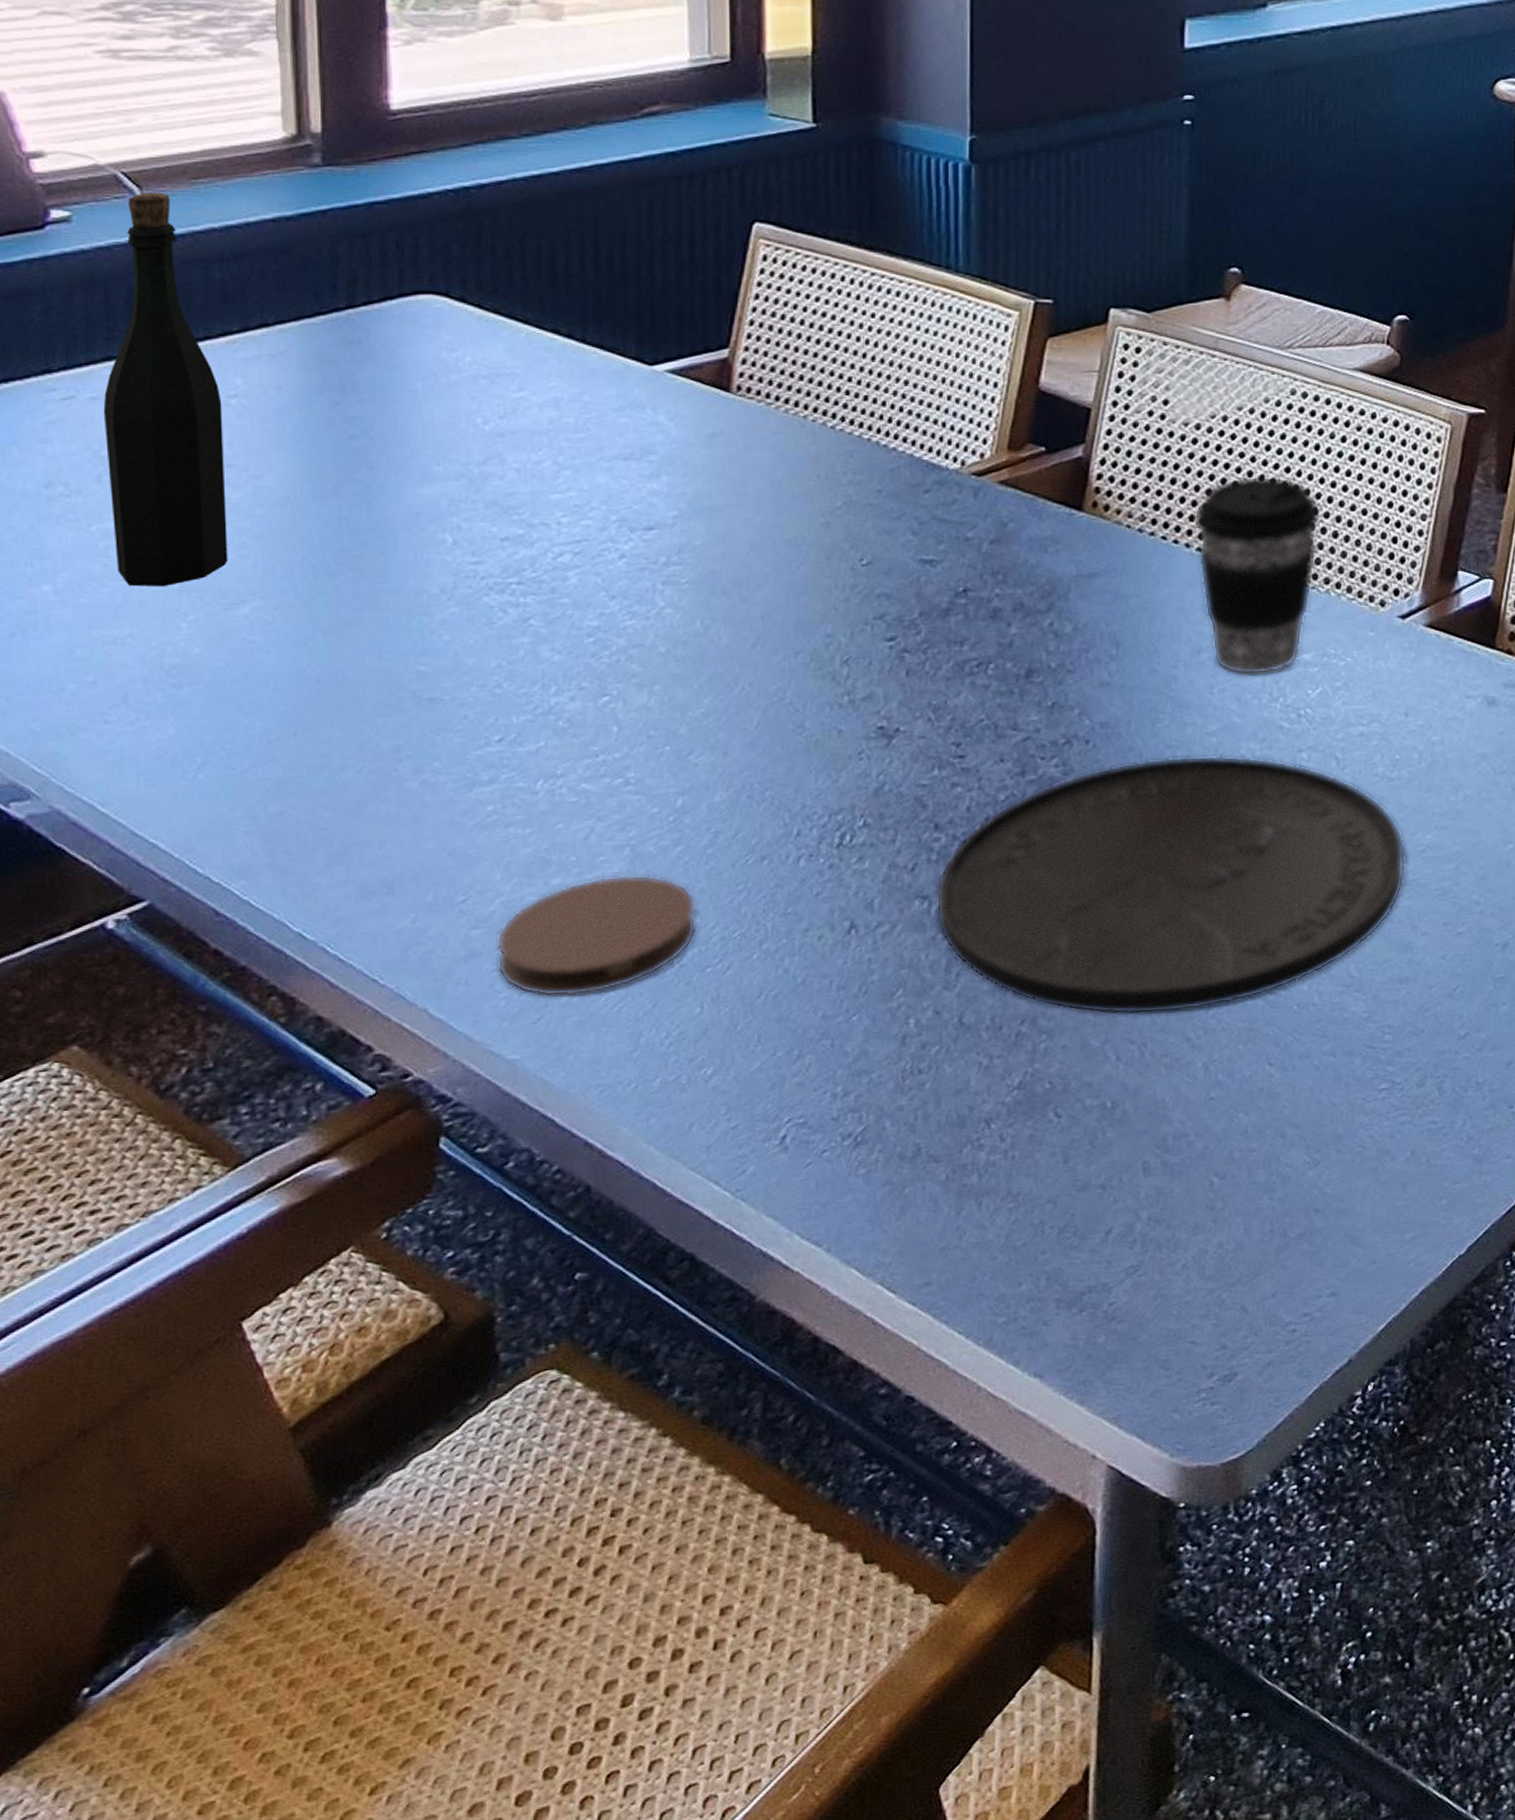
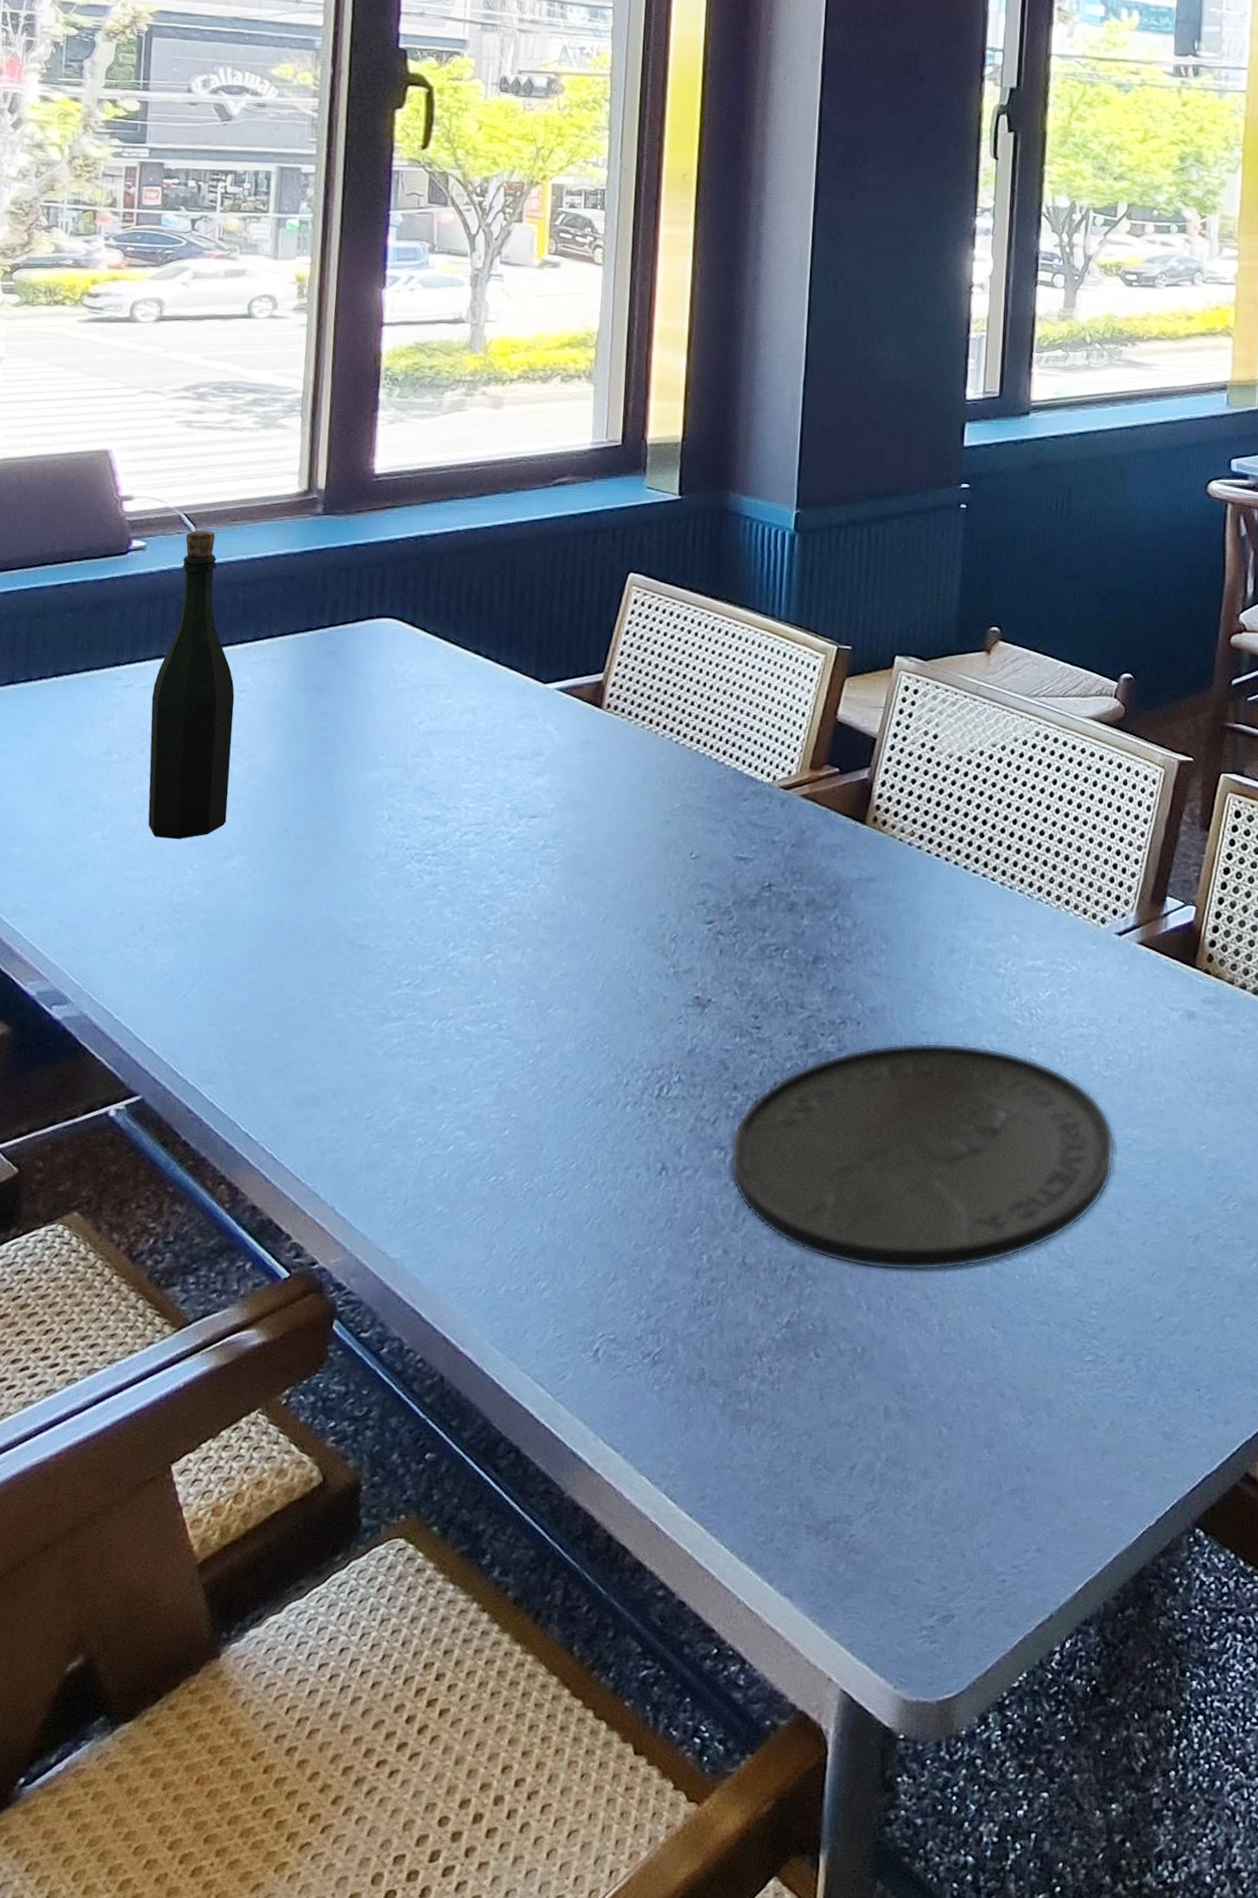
coaster: present [496,874,697,997] -> none [389,1106,545,1208]
coffee cup: present [1193,475,1322,676] -> none [952,803,1056,976]

